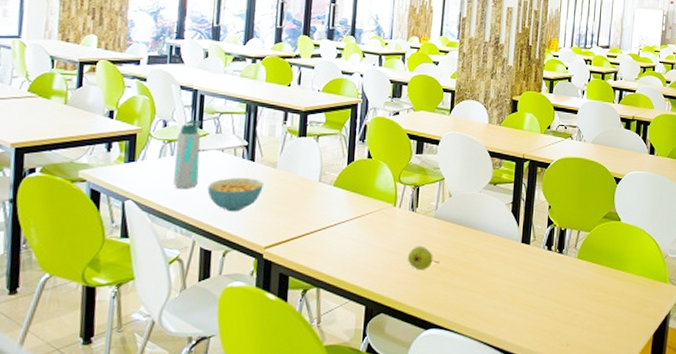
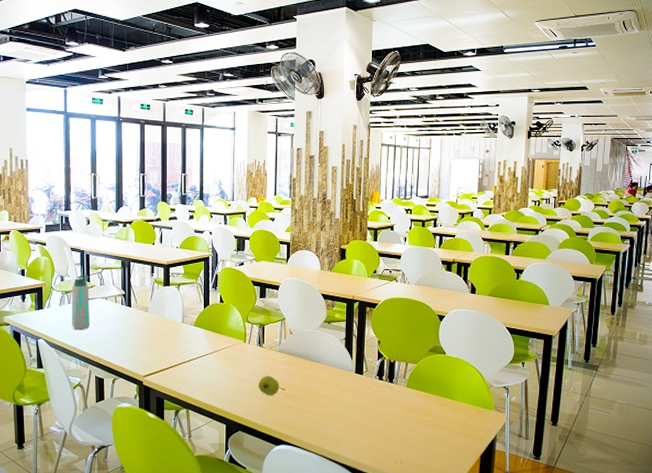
cereal bowl: present [207,178,263,212] -> none [97,321,139,348]

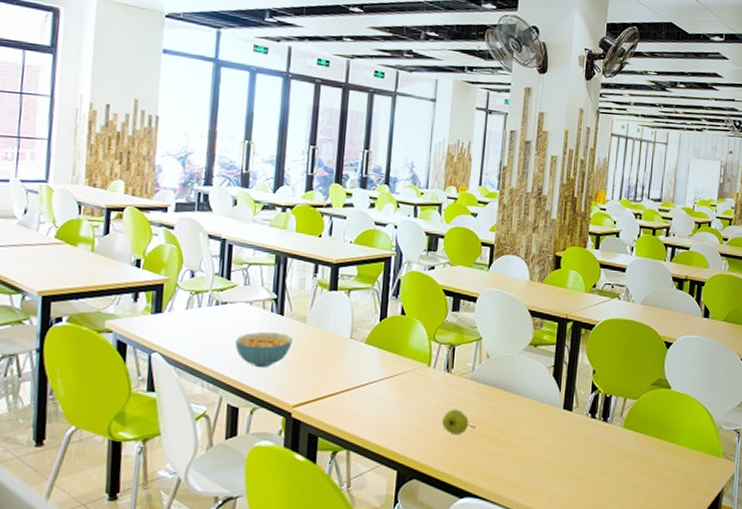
water bottle: present [72,275,90,330] -> none [201,271,229,343]
cereal bowl: none [97,321,139,348] -> present [235,332,292,368]

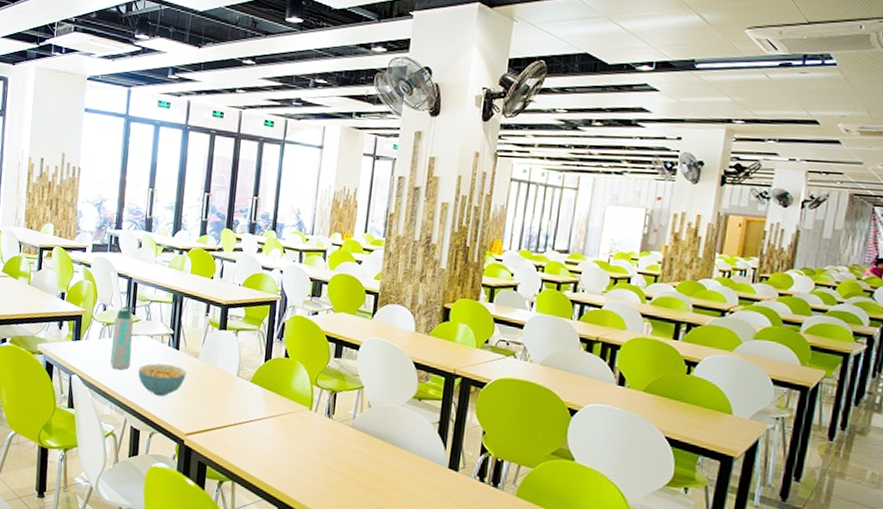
water bottle: none [201,271,229,343] -> present [110,306,134,371]
fruit: present [441,409,476,434] -> none [321,454,355,480]

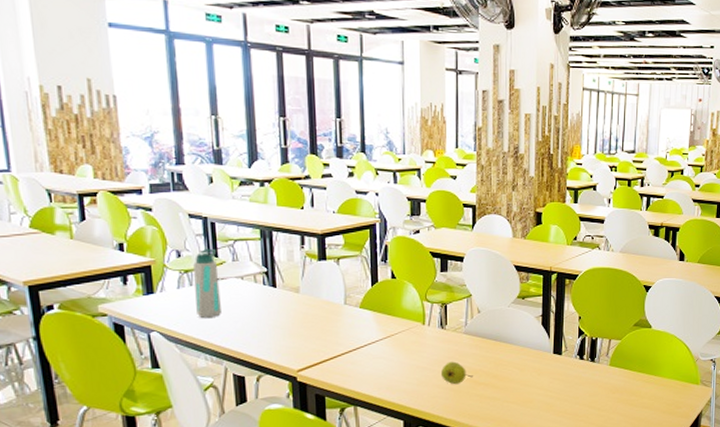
cereal bowl: present [138,363,186,397] -> none [232,304,288,339]
fruit: none [321,454,355,480] -> present [440,361,473,384]

